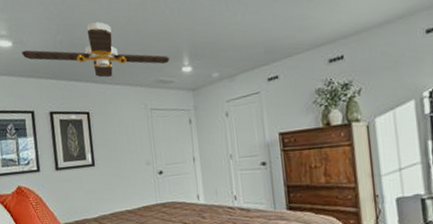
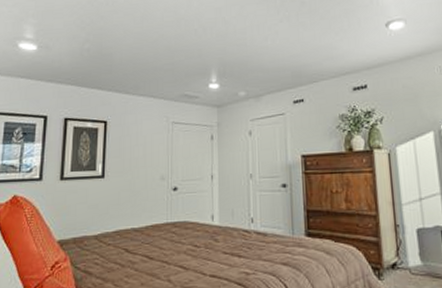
ceiling fan: present [22,22,170,78] -> none [45,34,198,88]

